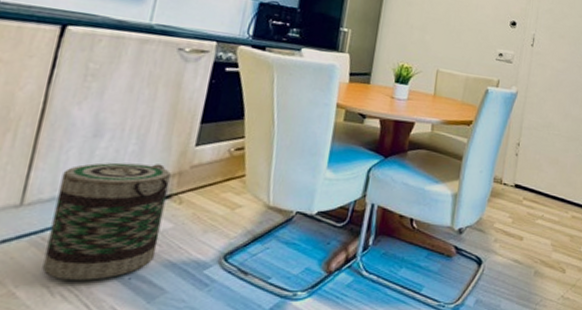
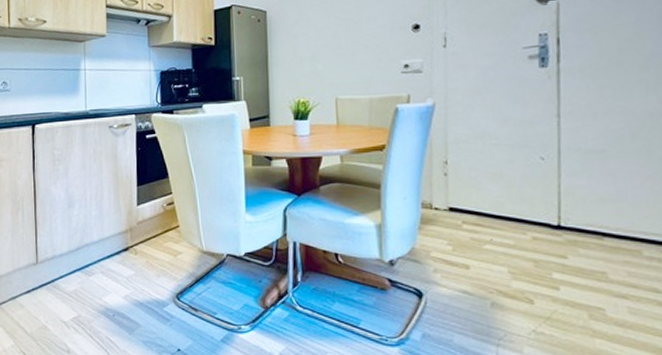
basket: present [42,162,171,280] -> none [56,223,127,317]

